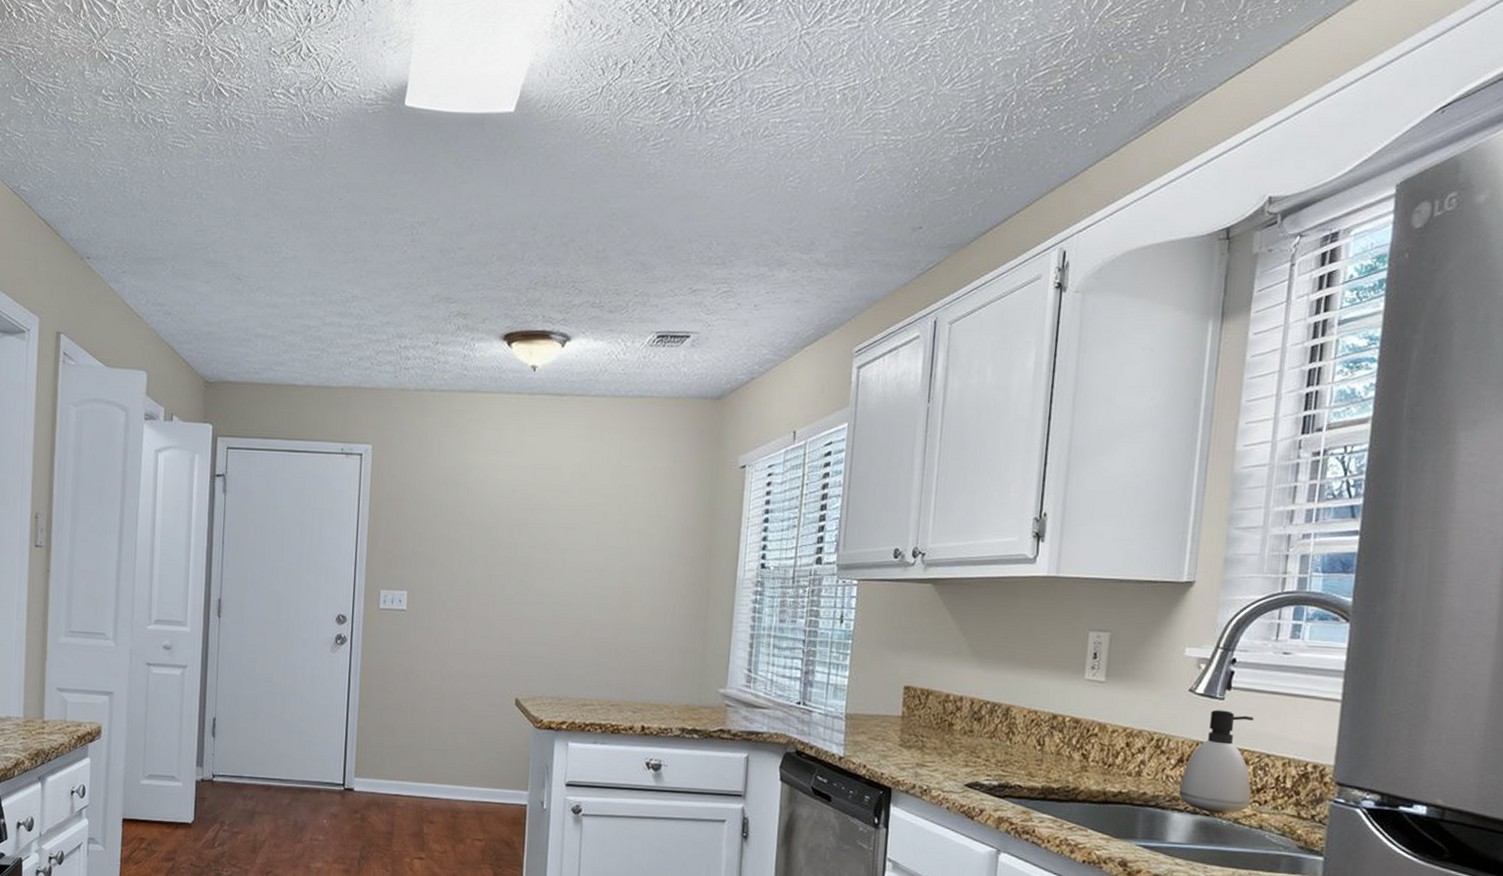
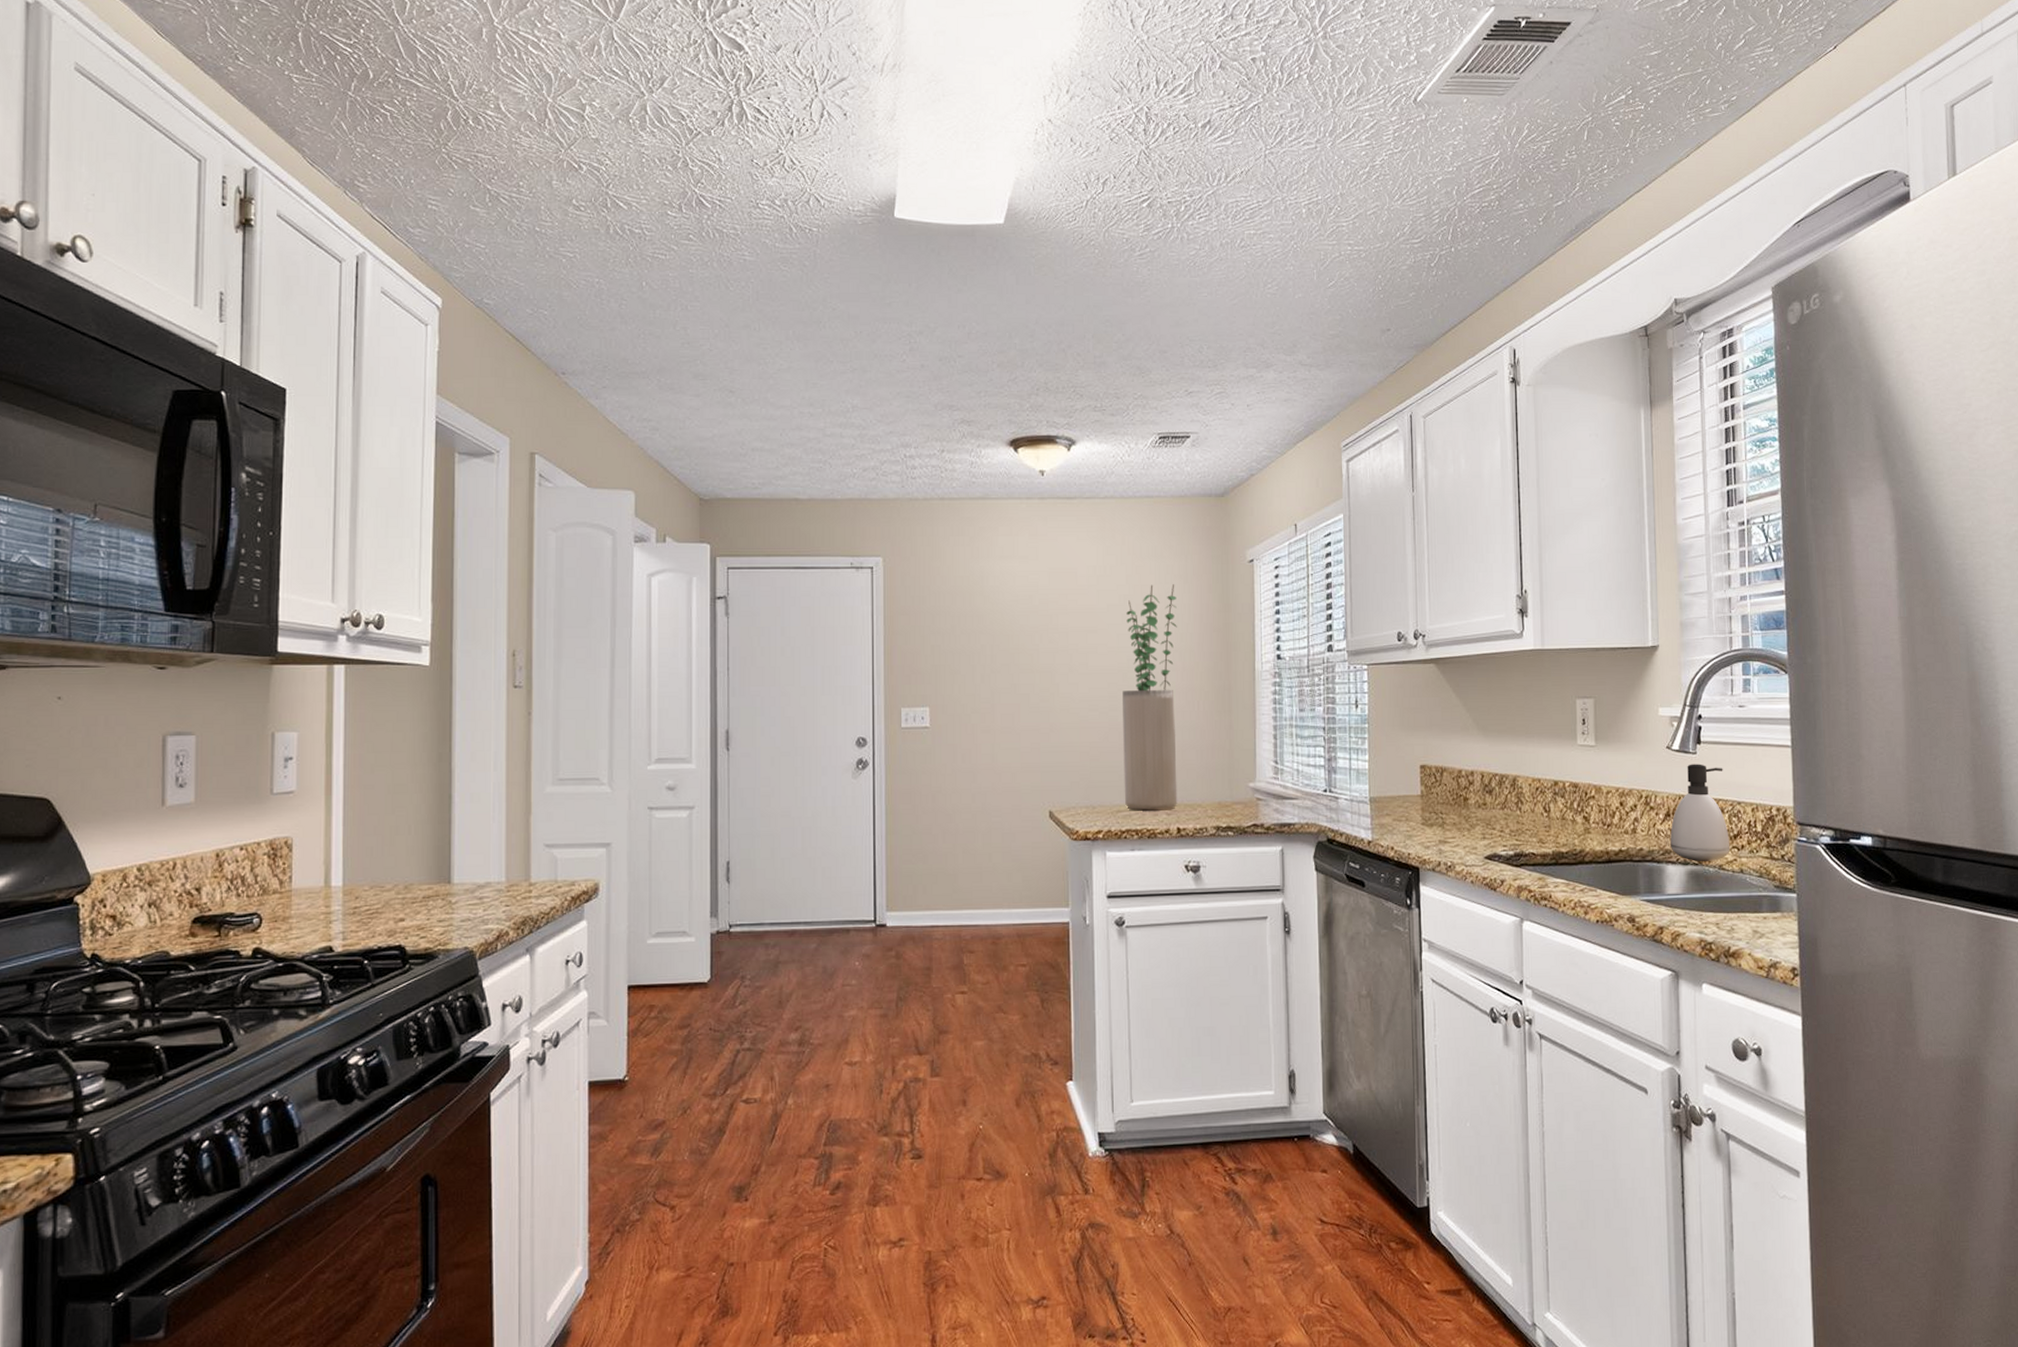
vase: none [591,485,661,708] -> present [1122,584,1177,811]

